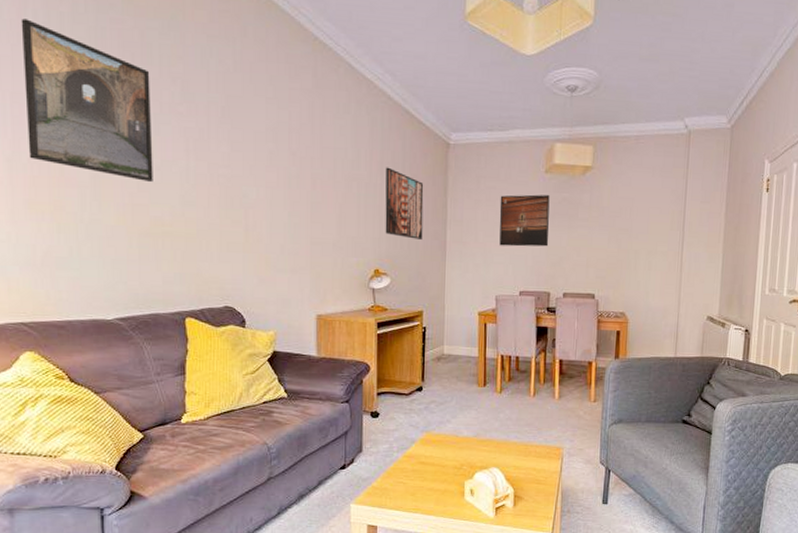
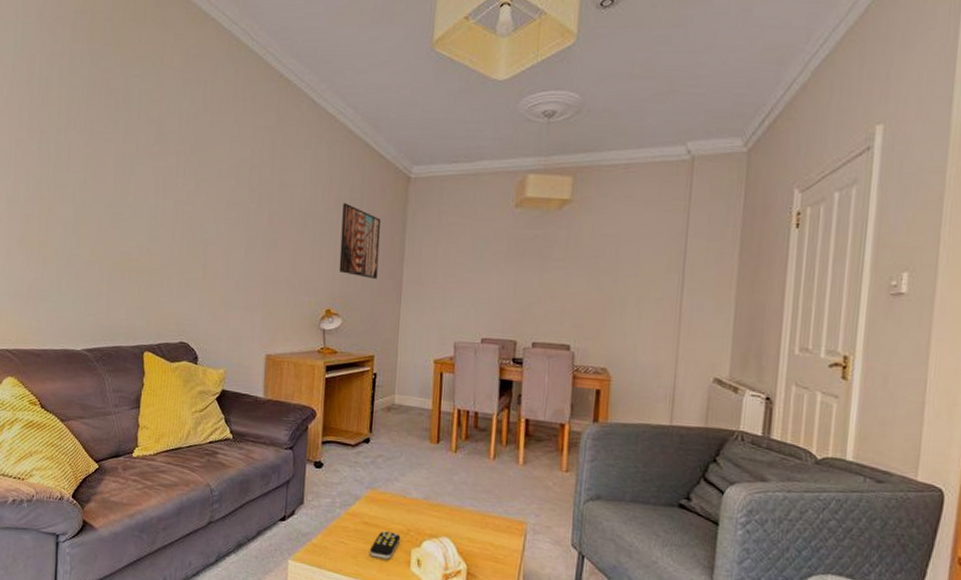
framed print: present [21,18,153,182] -> none [25,74,130,219]
remote control: none [426,468,455,493] -> present [369,530,401,560]
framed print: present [499,194,550,247] -> none [460,231,520,289]

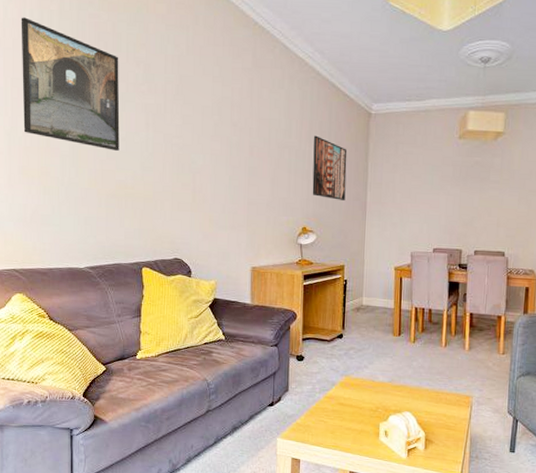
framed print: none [25,74,130,219] -> present [21,17,120,151]
remote control: present [369,530,401,560] -> none [345,409,371,433]

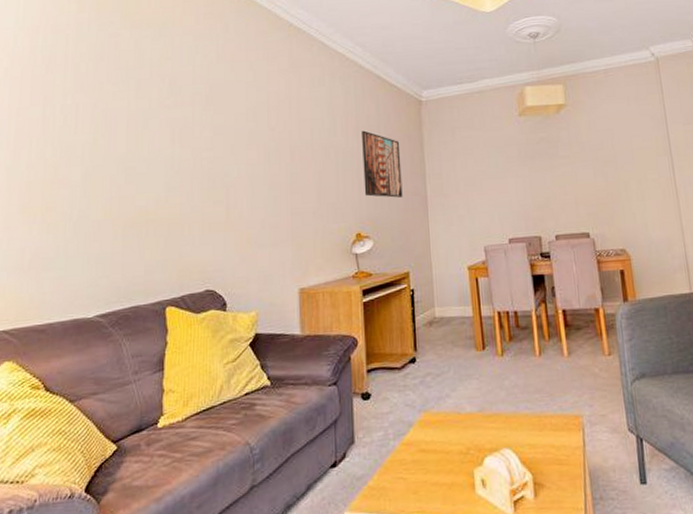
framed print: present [21,17,120,151] -> none [27,44,142,174]

